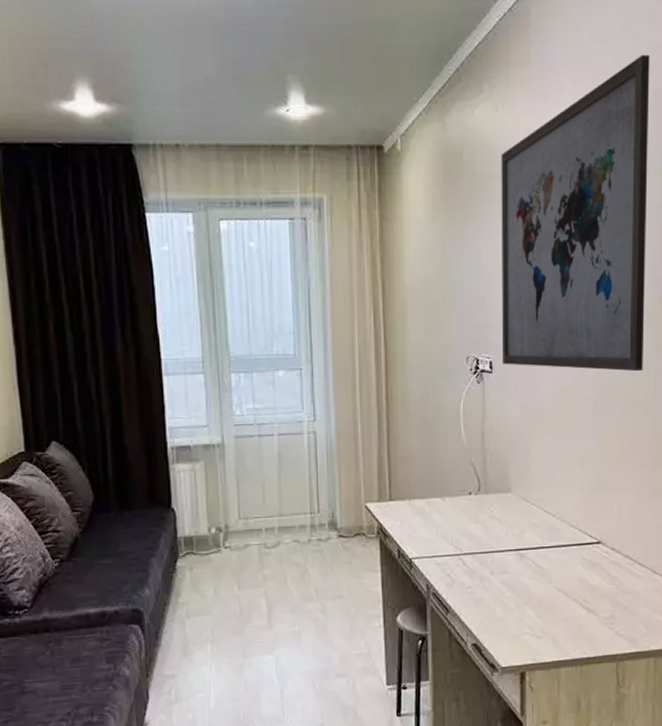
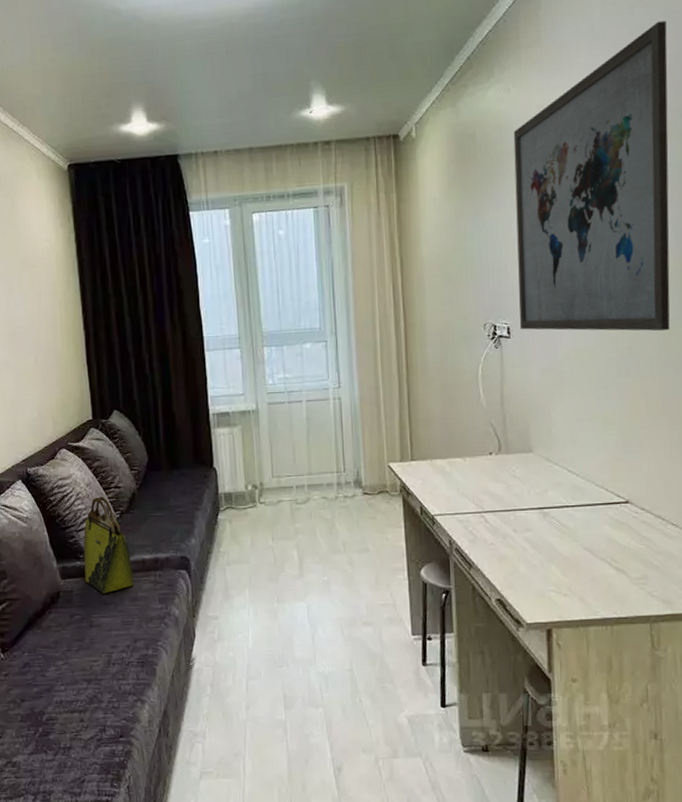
tote bag: none [13,542,77,655] -> present [83,497,135,594]

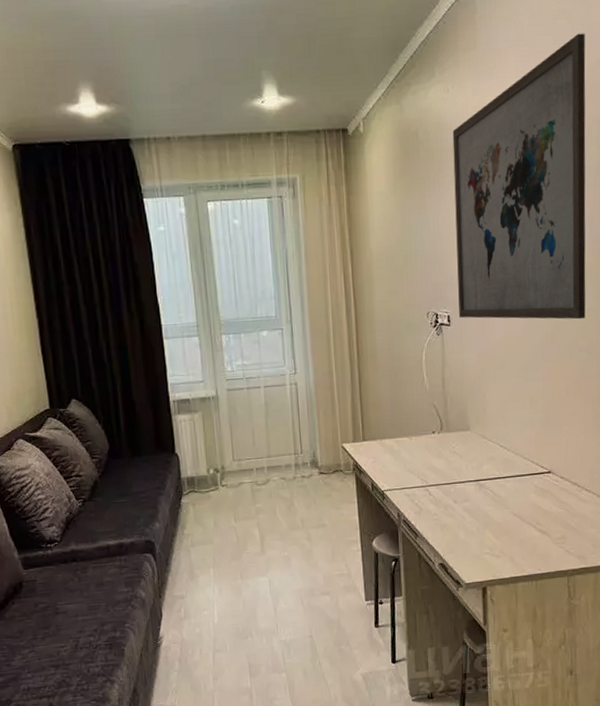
tote bag: present [83,497,135,594] -> none [45,486,100,581]

